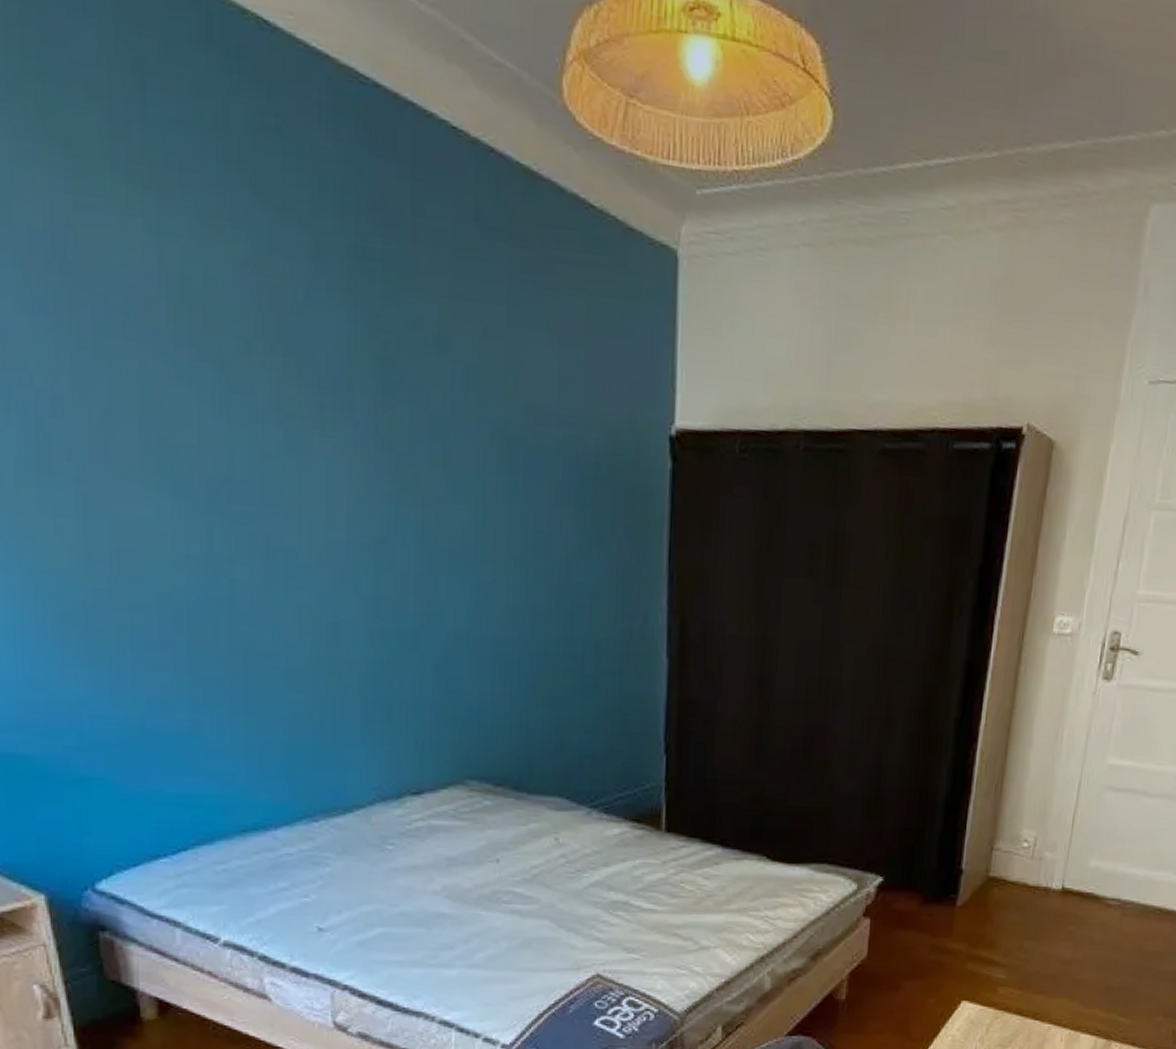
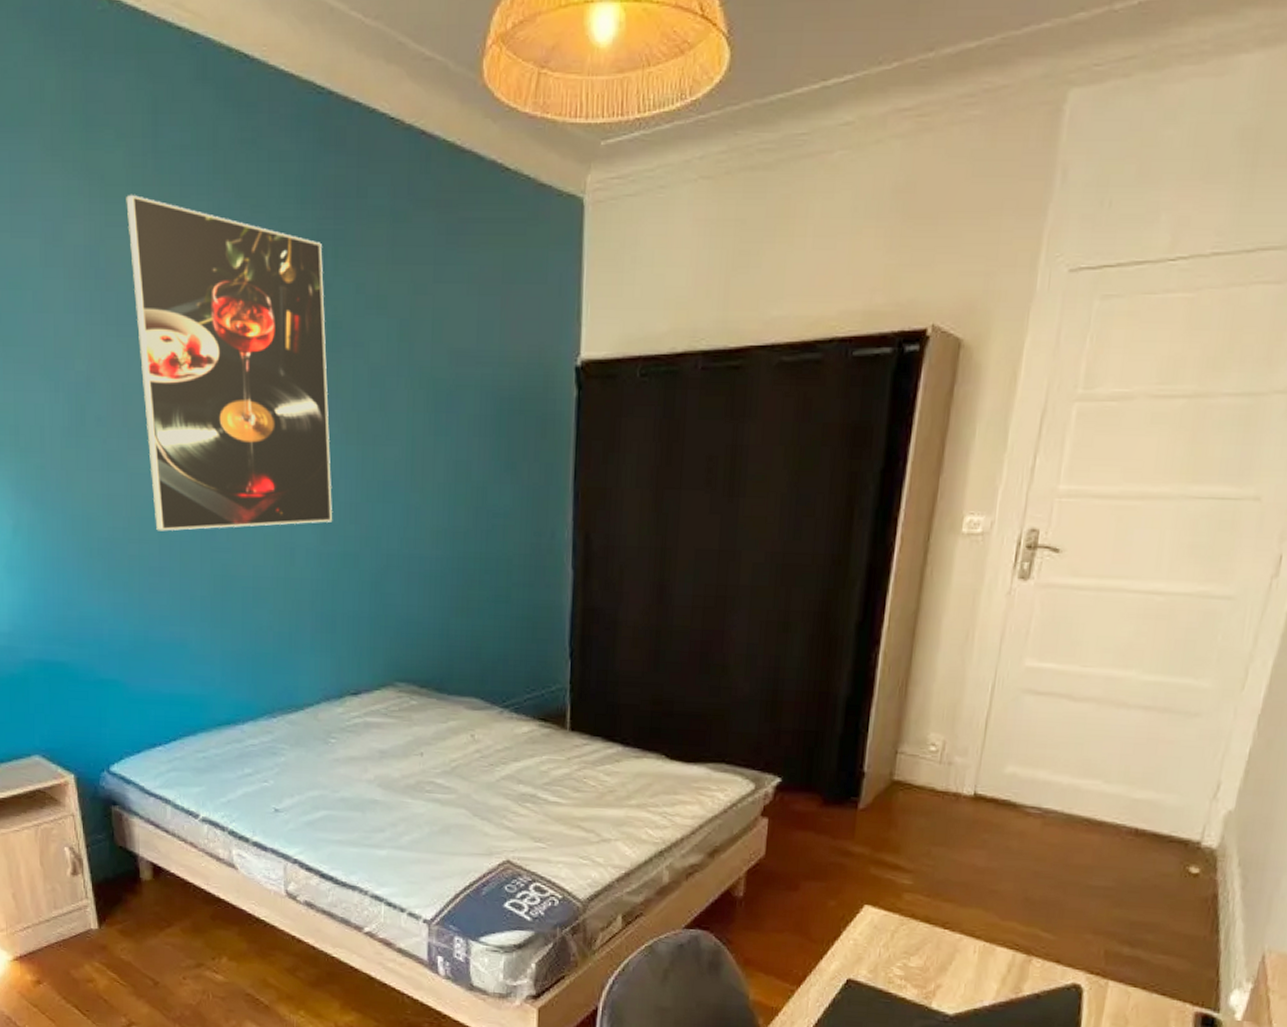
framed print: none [102,171,386,597] -> present [126,194,332,531]

